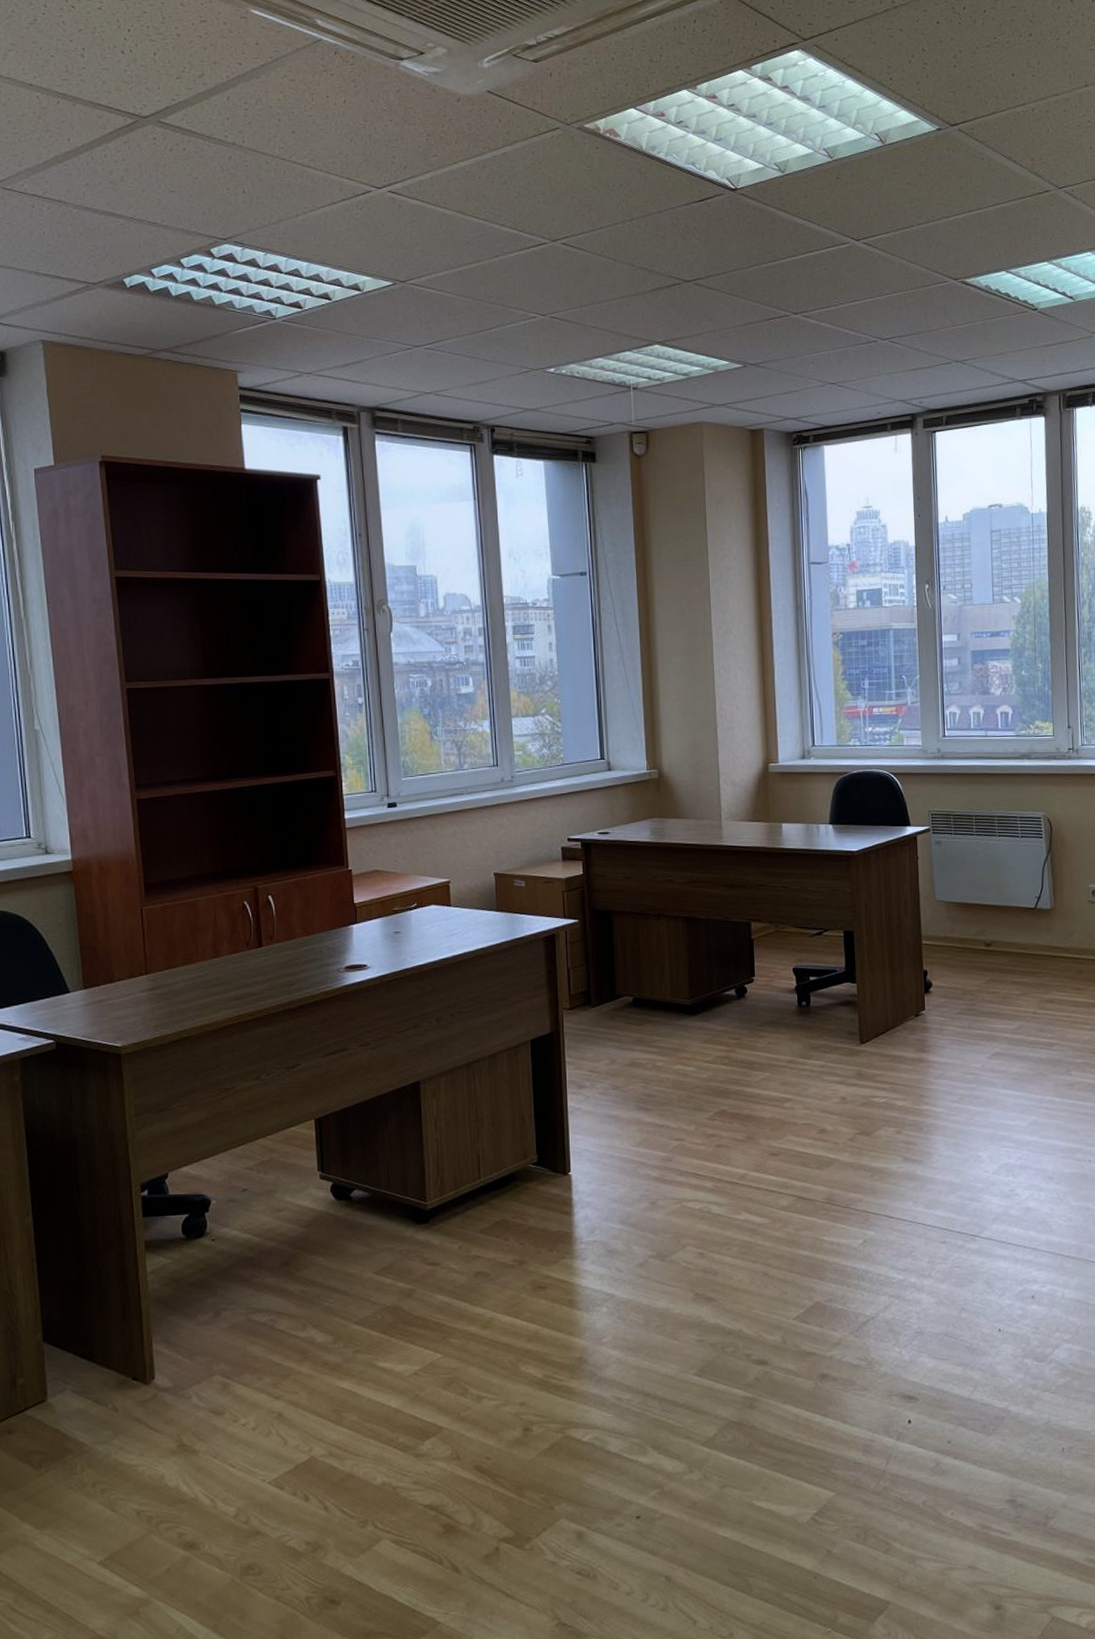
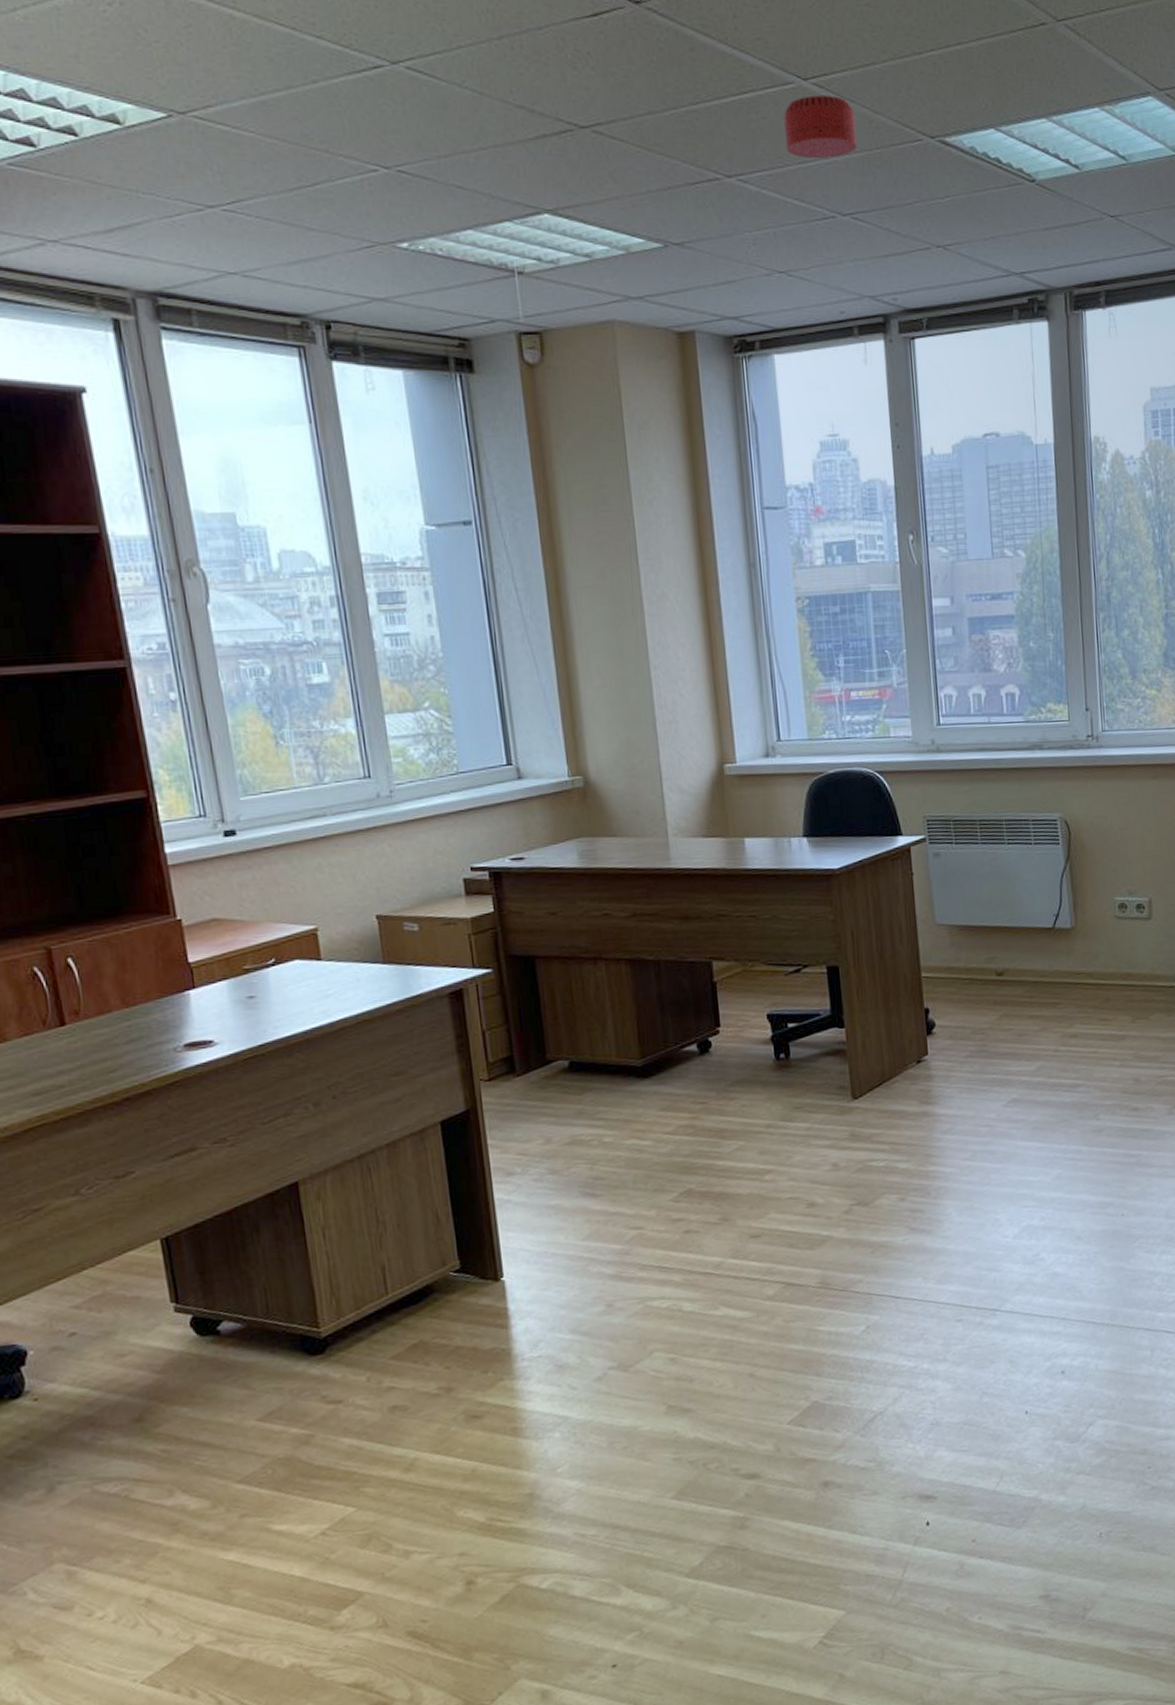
smoke detector: none [840,251,896,298] -> present [784,95,858,158]

